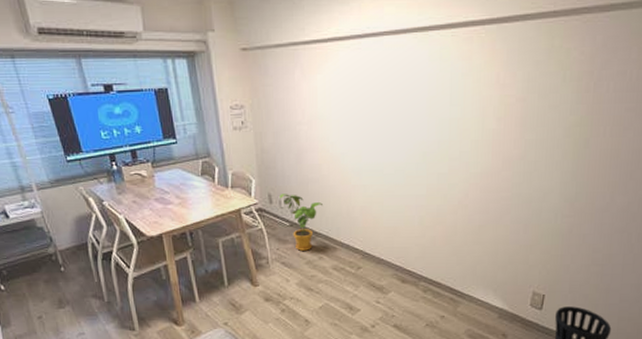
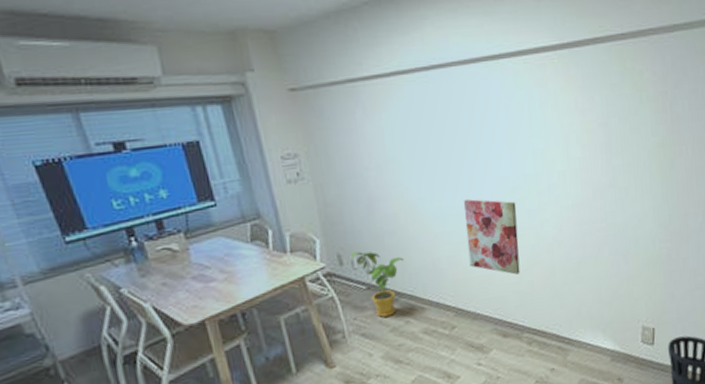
wall art: none [380,159,428,230] -> present [464,199,520,275]

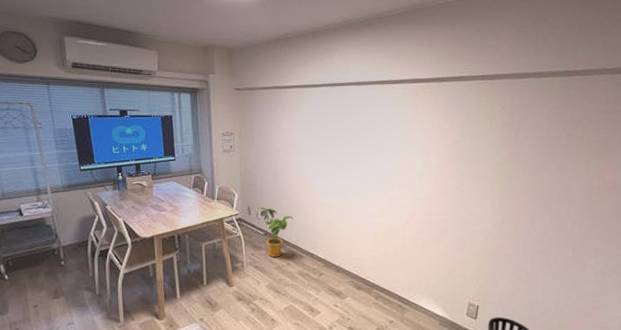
wall art: present [464,199,520,275] -> none [340,182,382,244]

